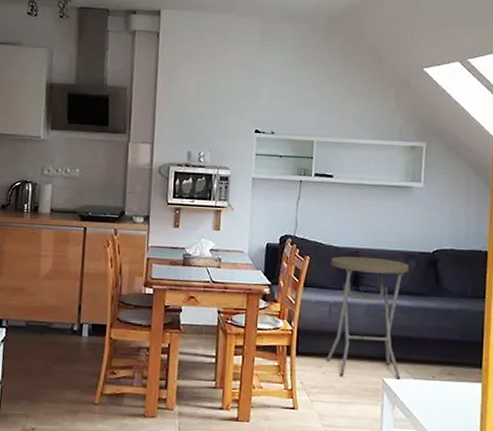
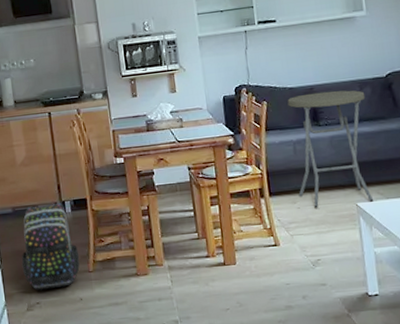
backpack: none [23,323,88,416] -> present [21,203,80,290]

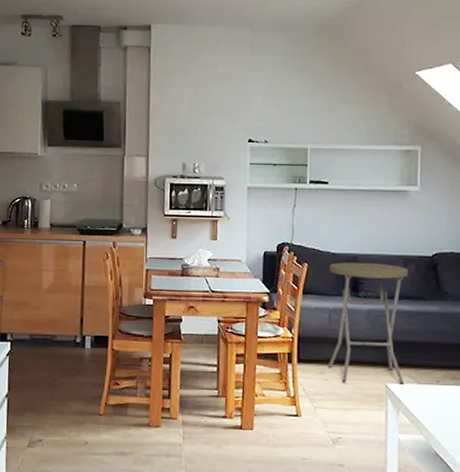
backpack: present [21,203,80,290] -> none [30,336,92,427]

